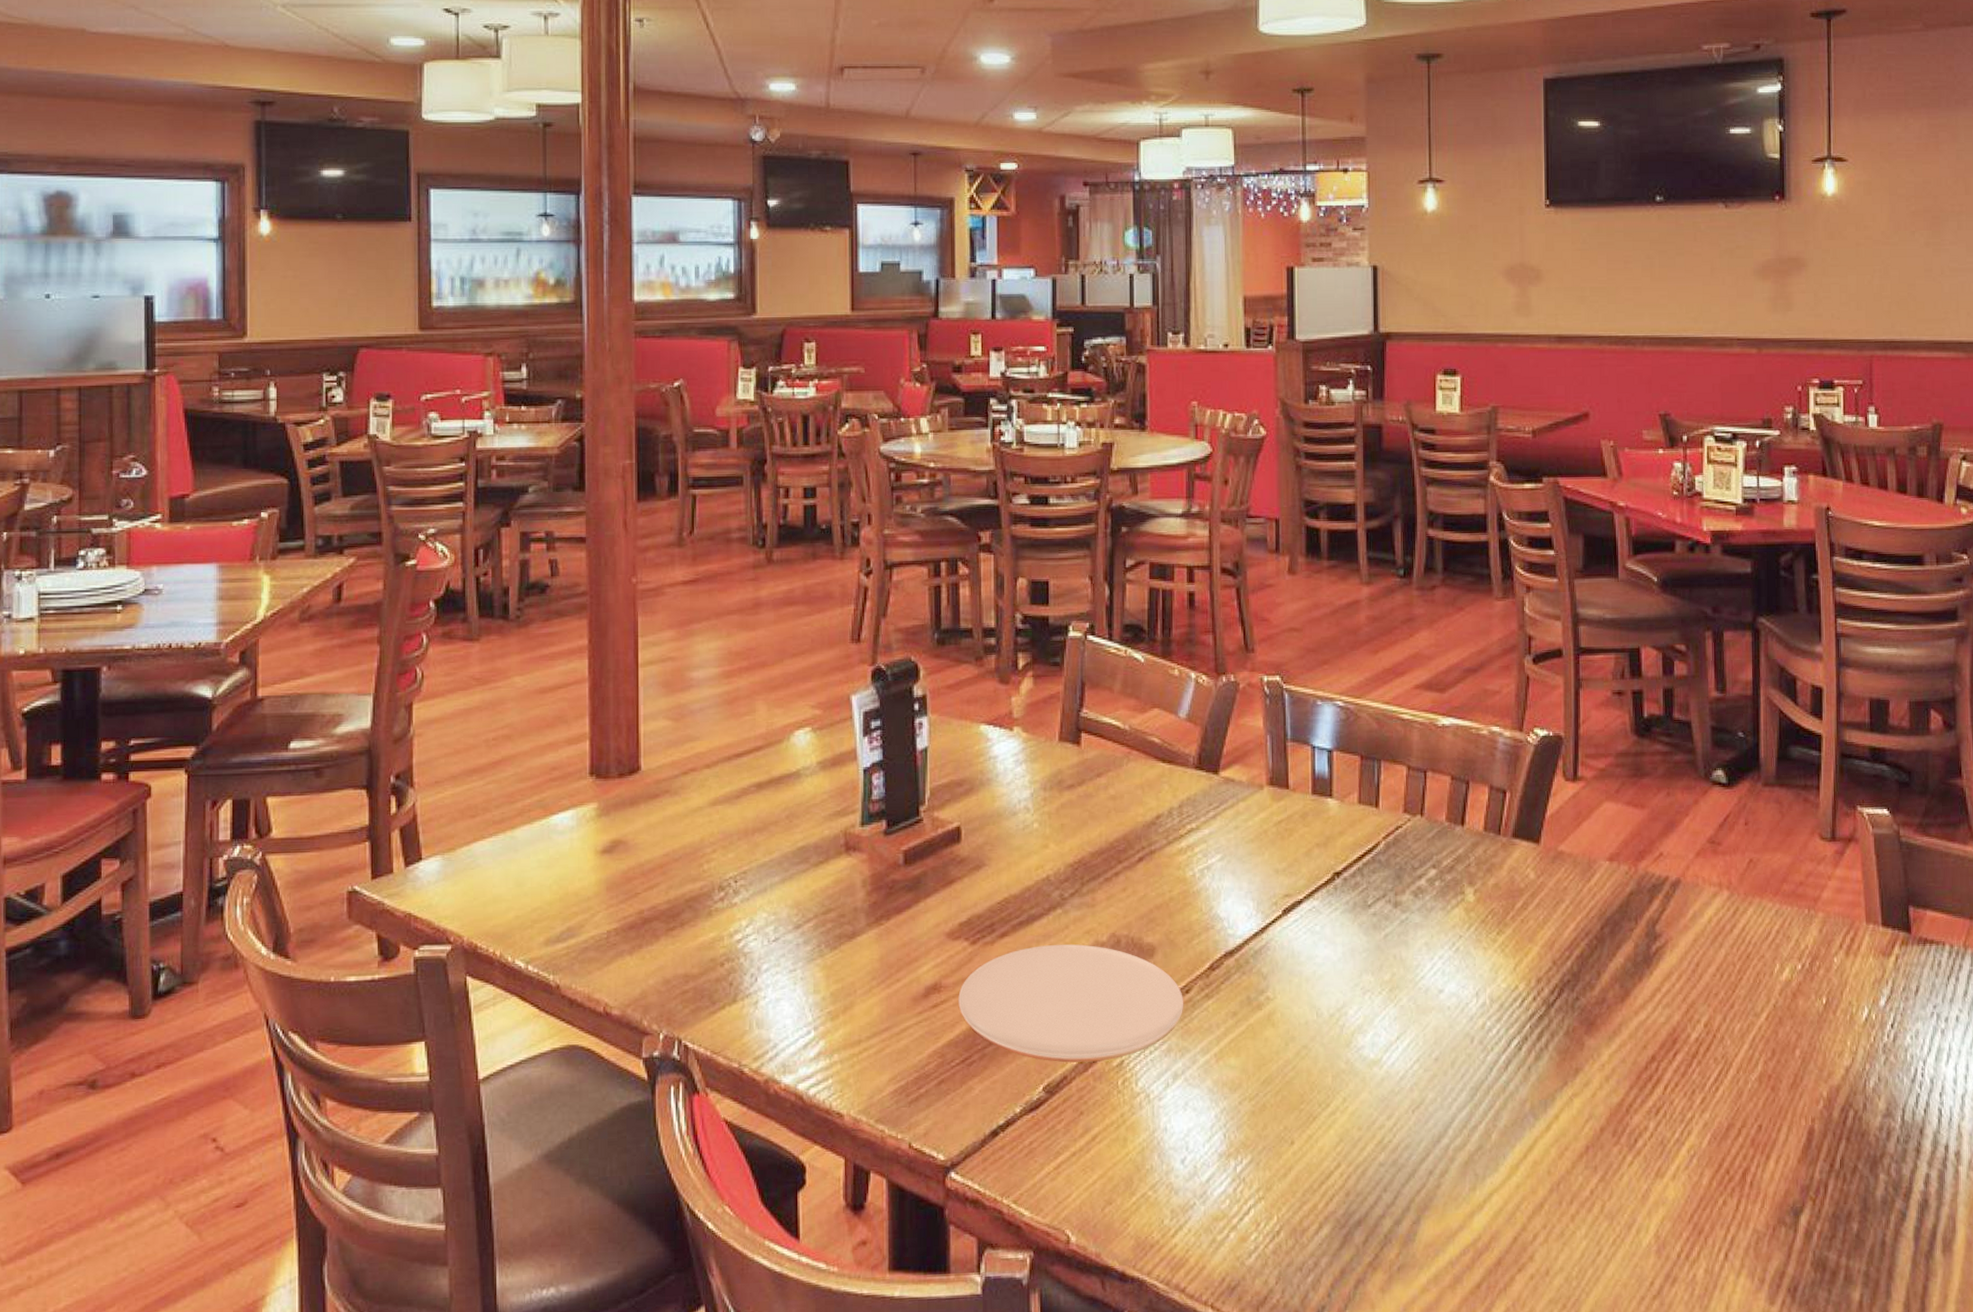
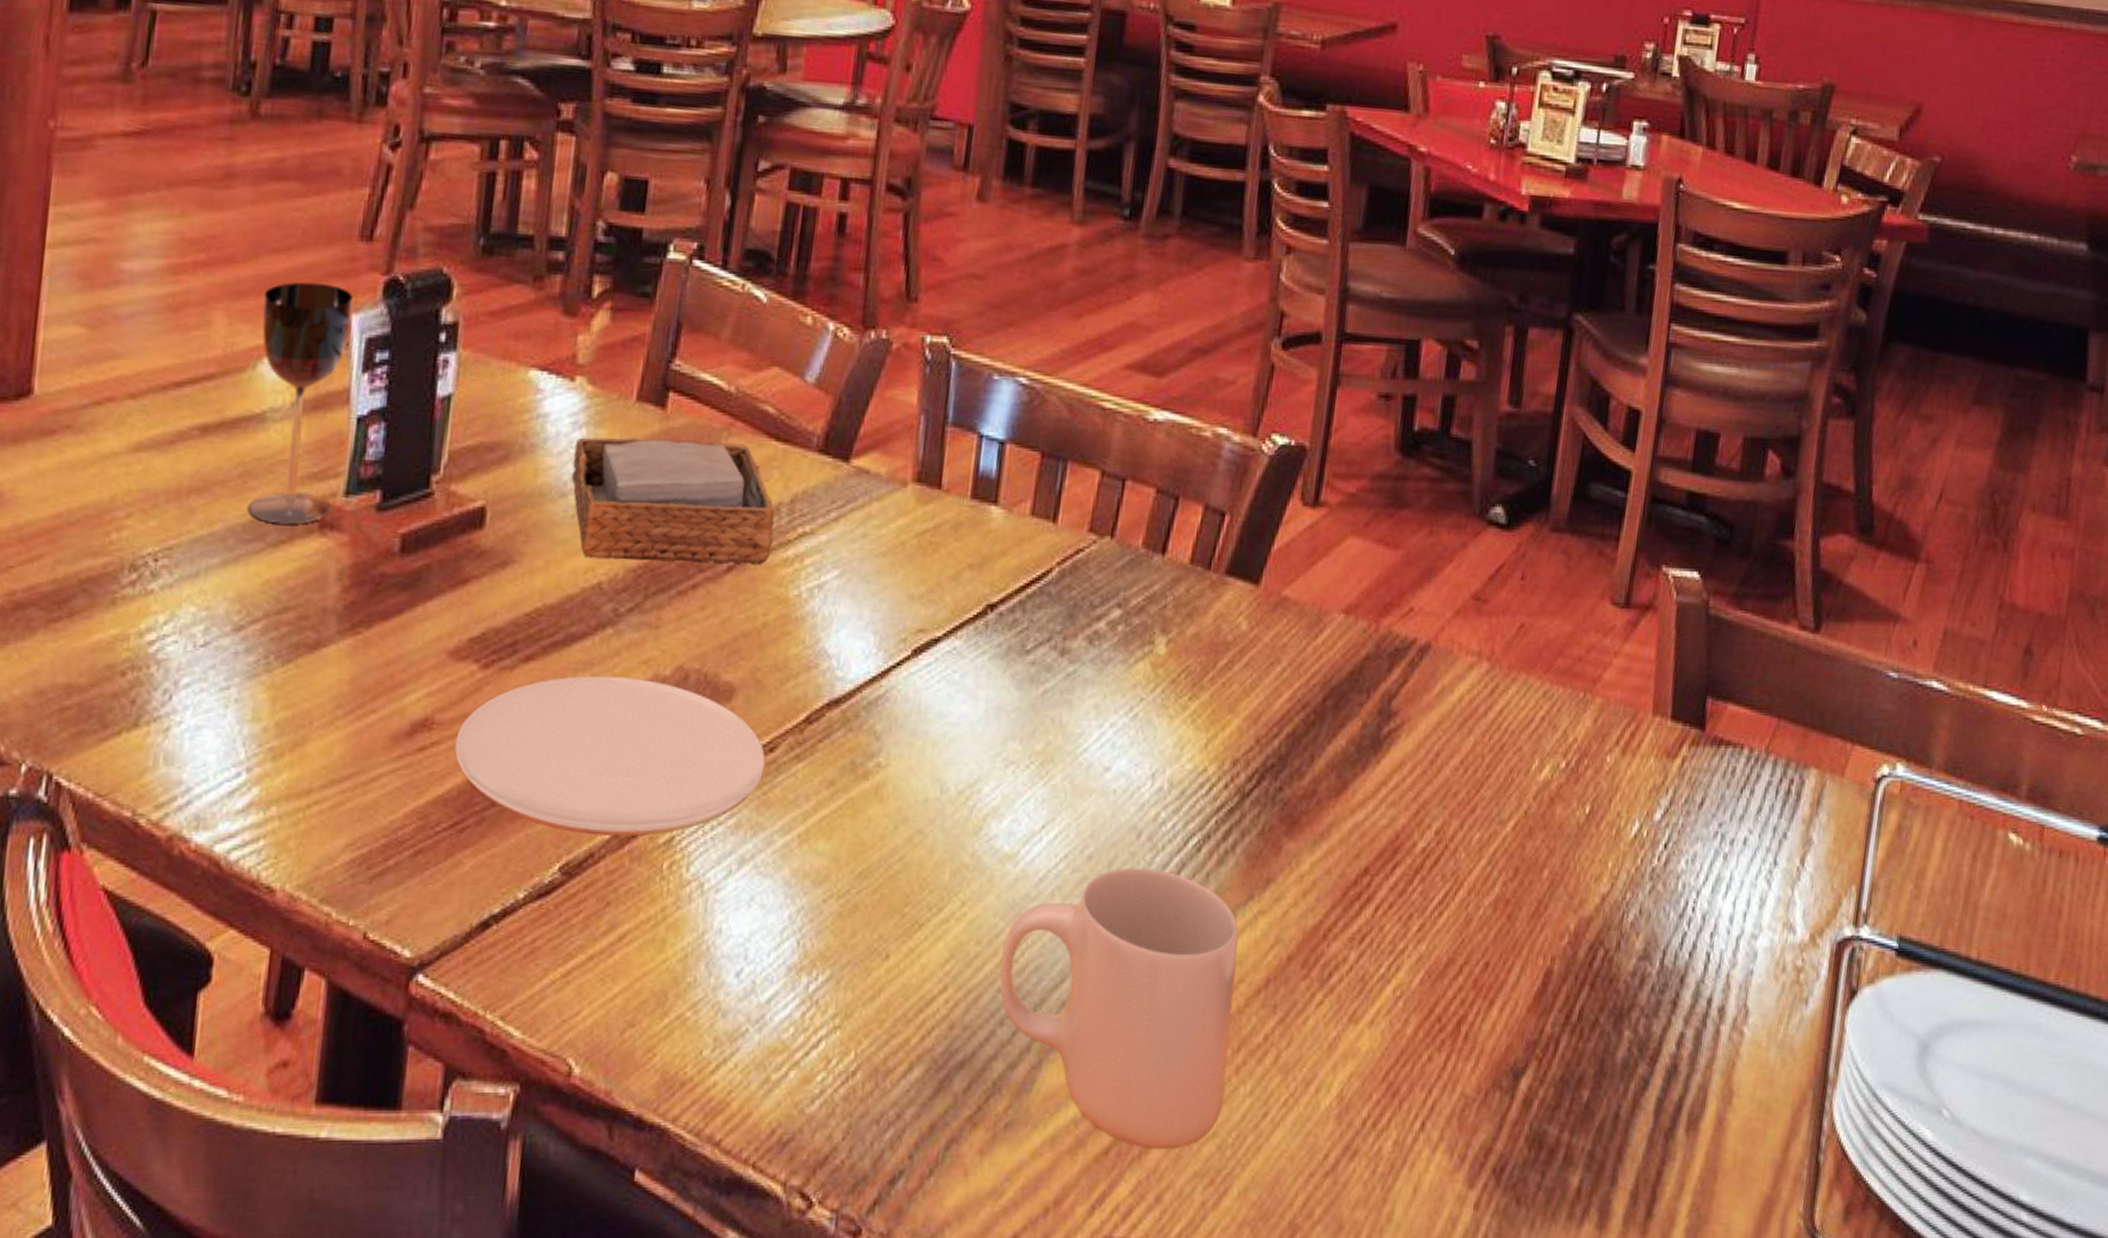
wineglass: none [789,675,853,850] -> present [248,281,353,525]
napkin holder: none [1018,766,1169,859] -> present [571,437,774,564]
cup: none [1378,1065,1565,1283] -> present [999,867,1239,1149]

